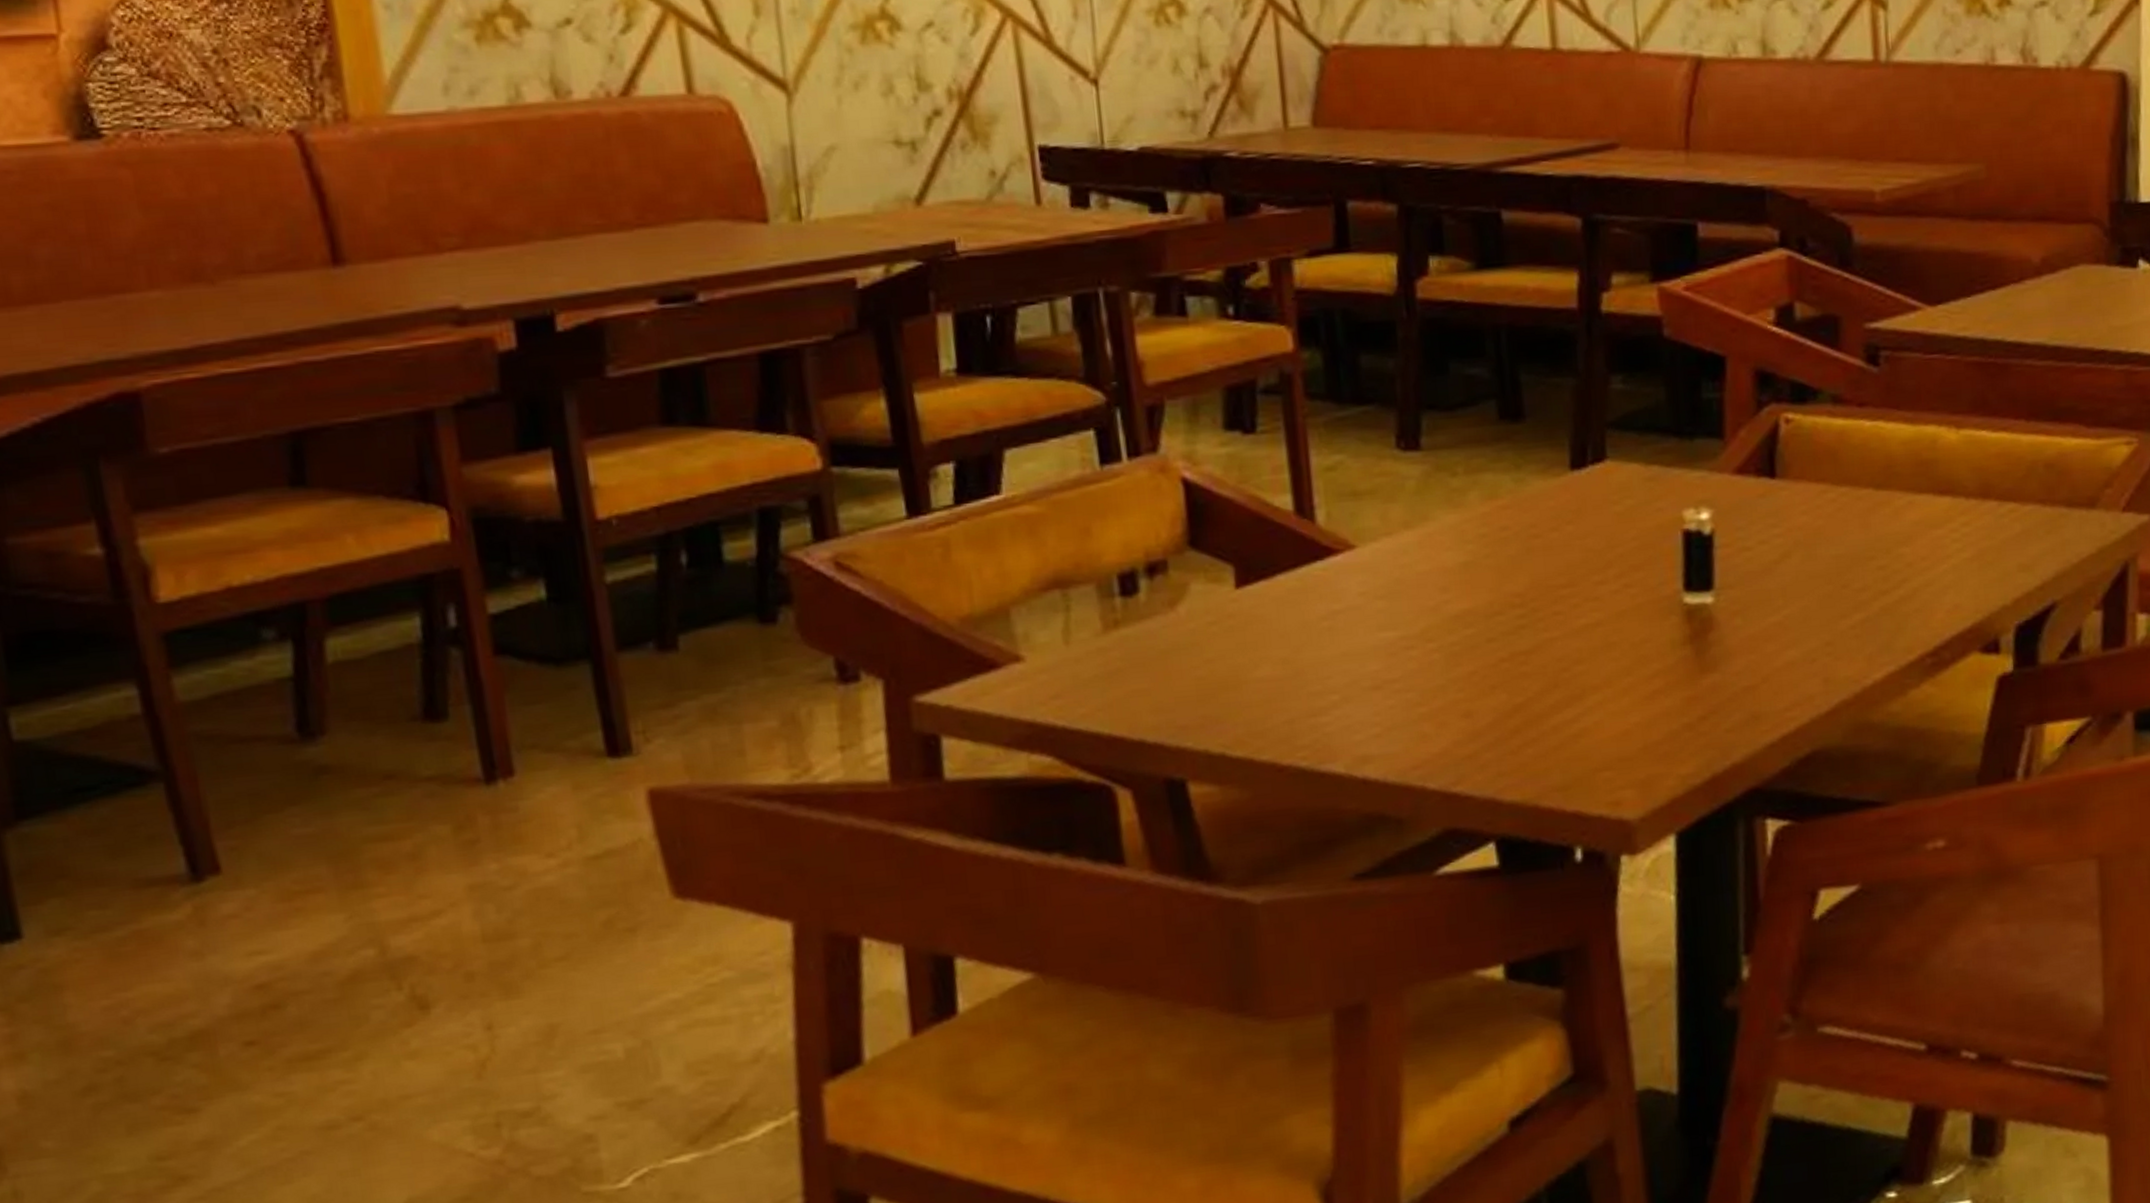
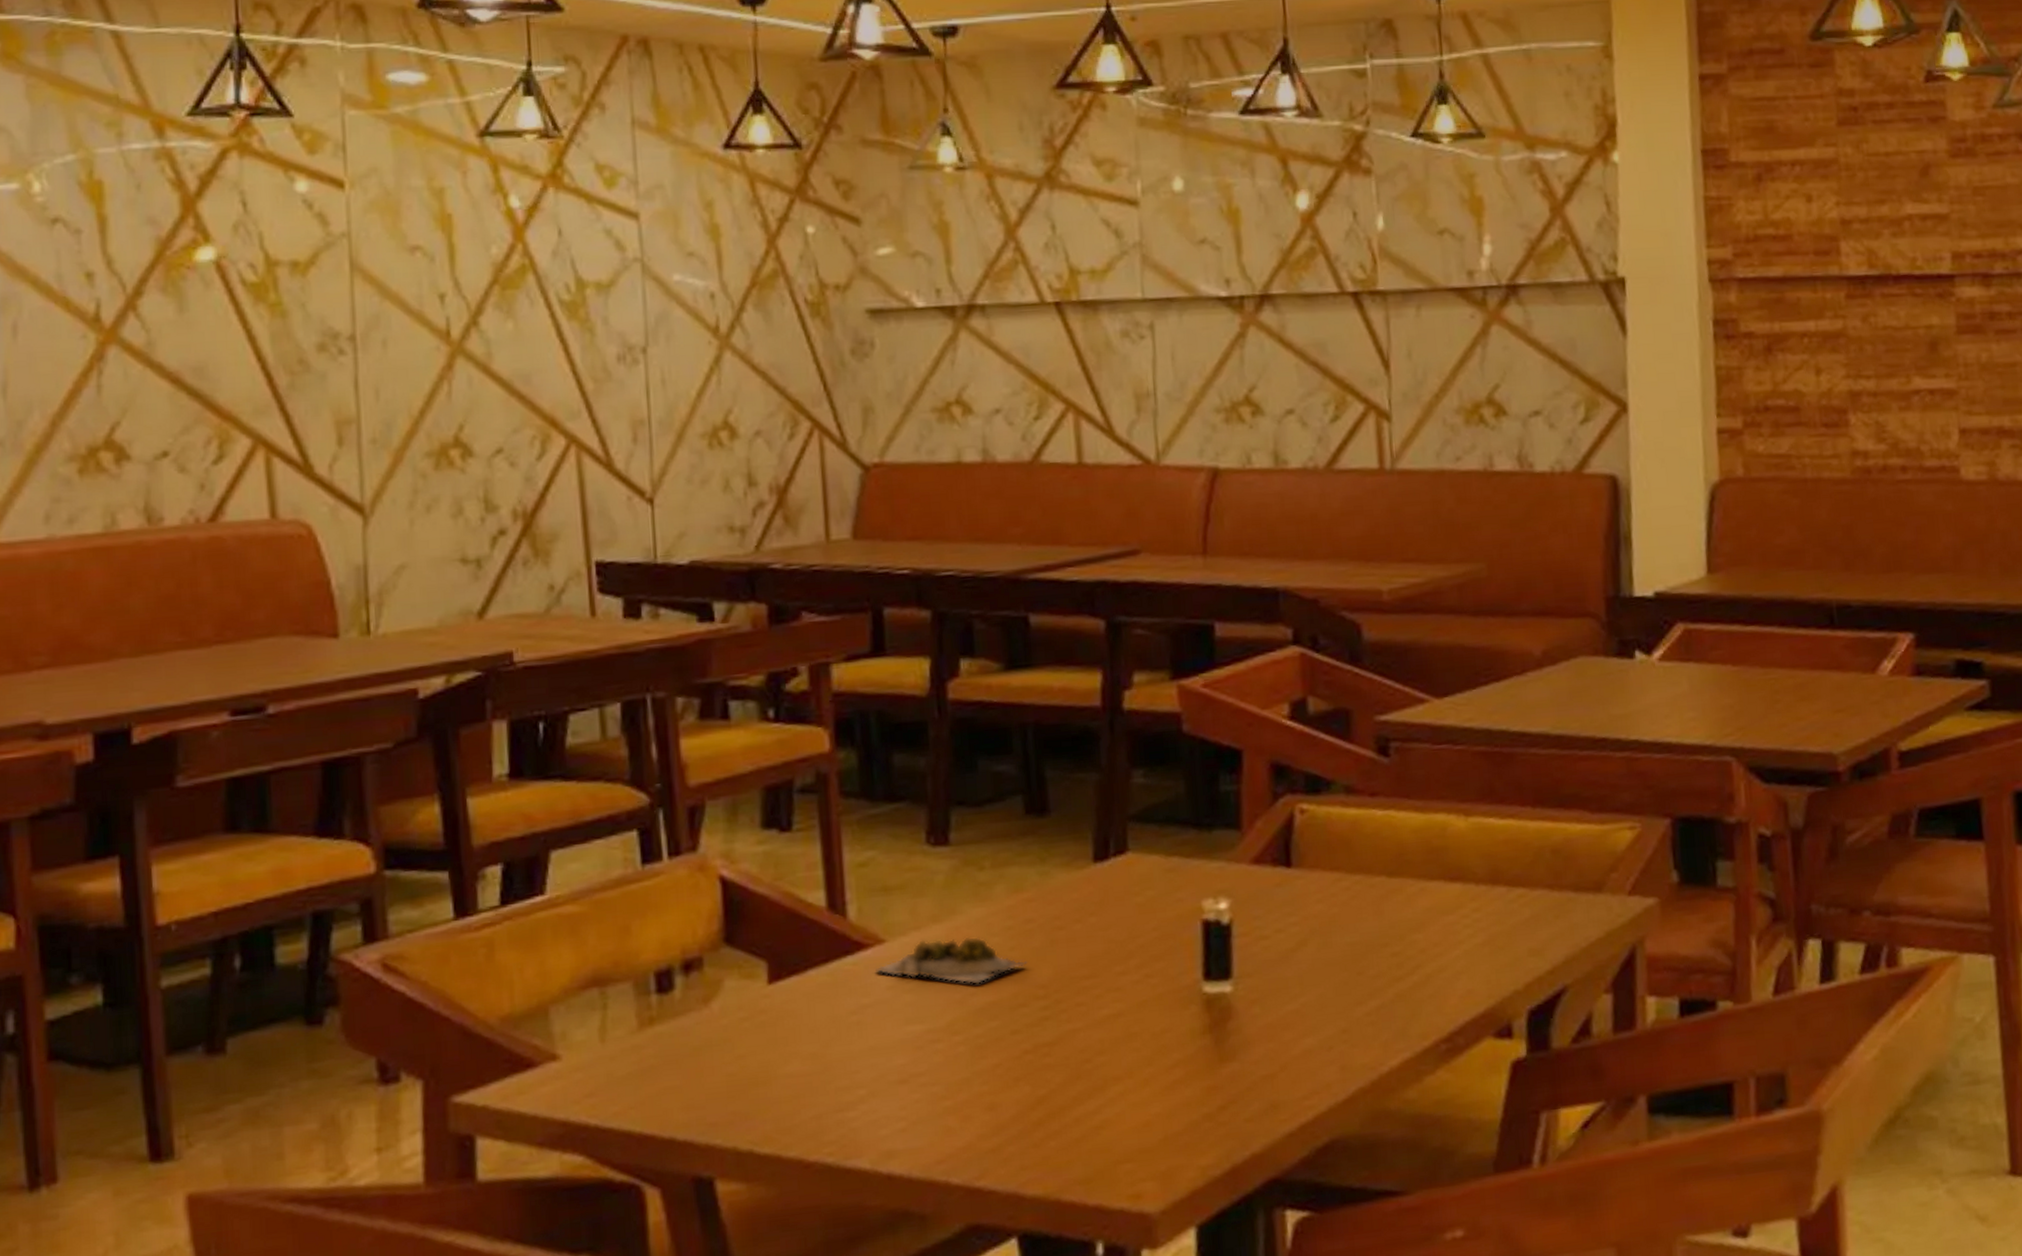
succulent plant: none [1346,543,1503,592] -> present [875,936,1027,985]

